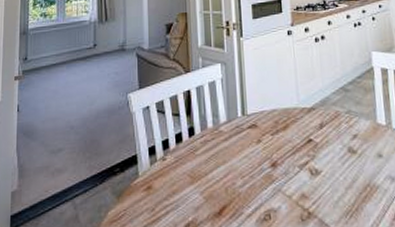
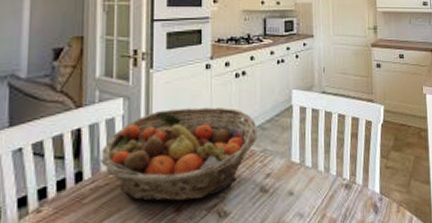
fruit basket: none [207,70,341,158] -> present [101,107,257,202]

